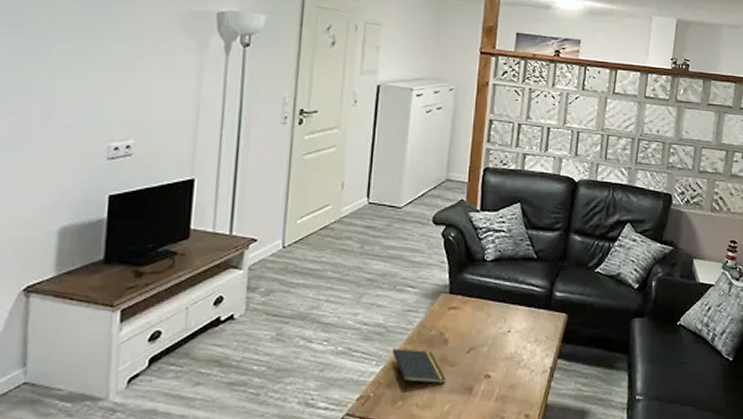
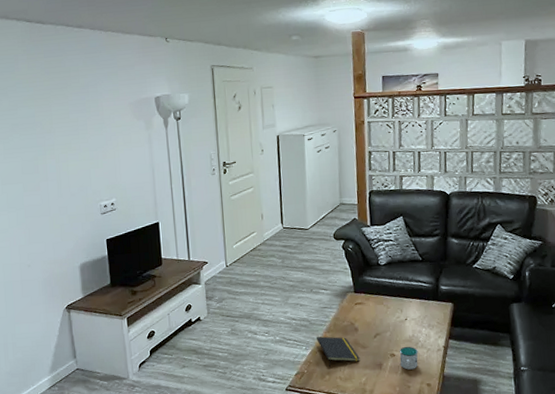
mug: none [495,365,519,396] -> present [399,346,419,370]

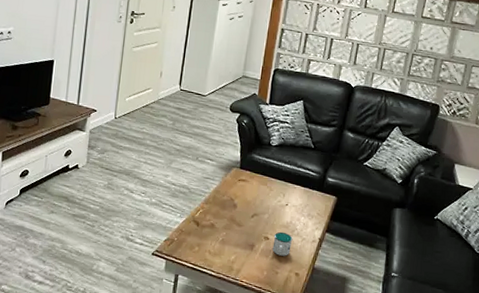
notepad: present [316,336,360,367] -> none [192,206,234,239]

